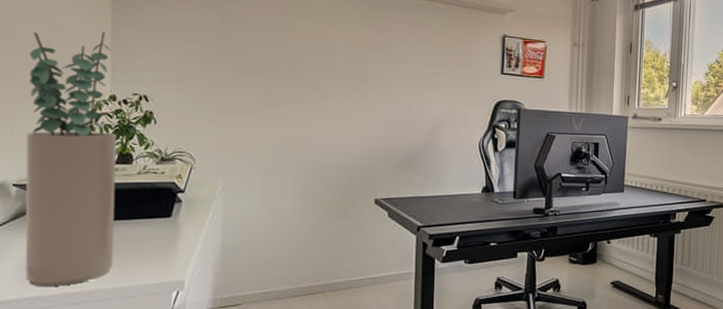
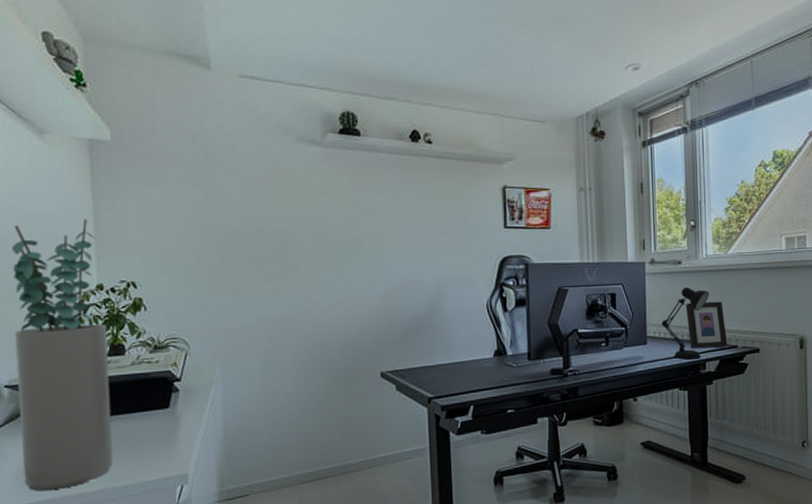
desk lamp: none [639,143,685,209] -> present [662,287,710,360]
picture frame: none [661,157,698,201] -> present [685,301,728,349]

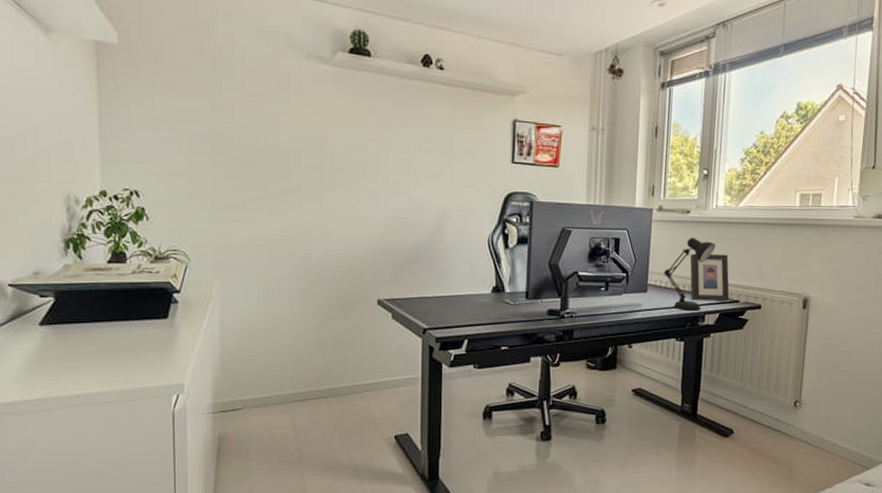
vase: present [12,218,114,491] -> none [17,123,113,388]

